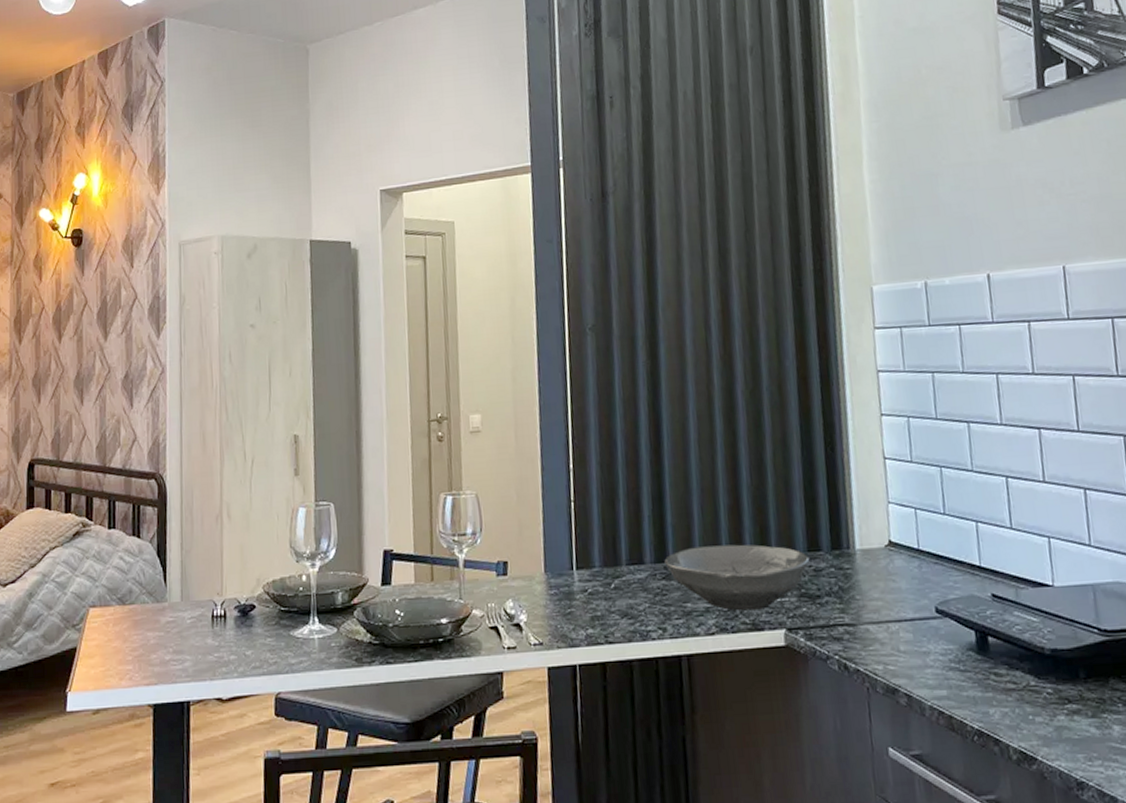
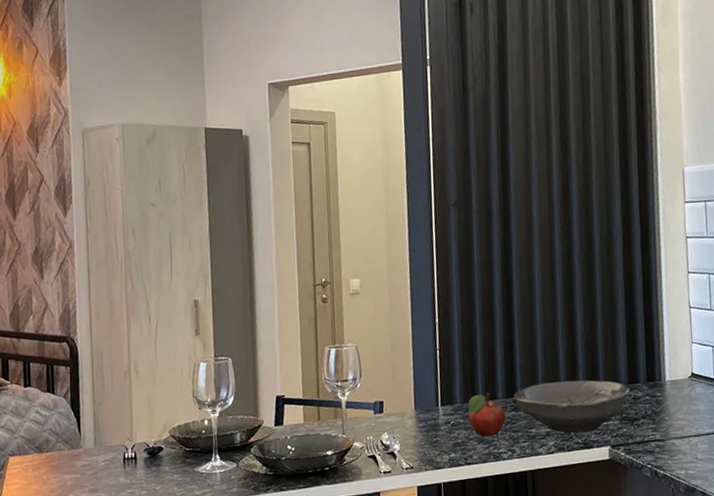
fruit: none [609,556,655,610] -> present [468,393,506,437]

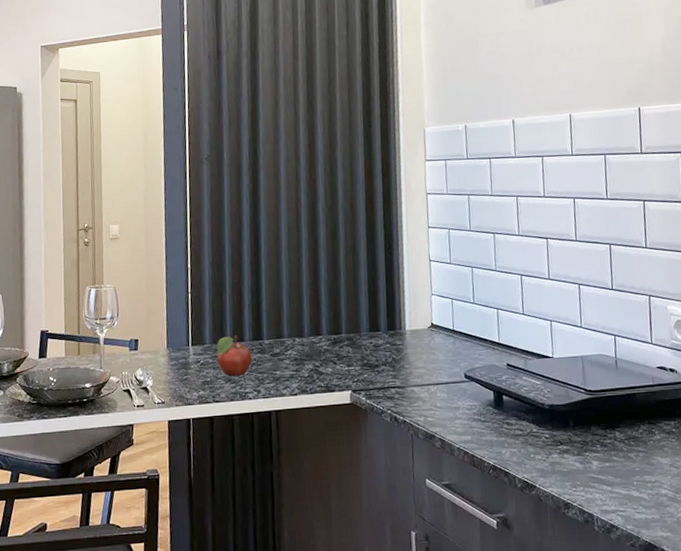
bowl: present [513,380,630,434] -> none [260,326,371,377]

